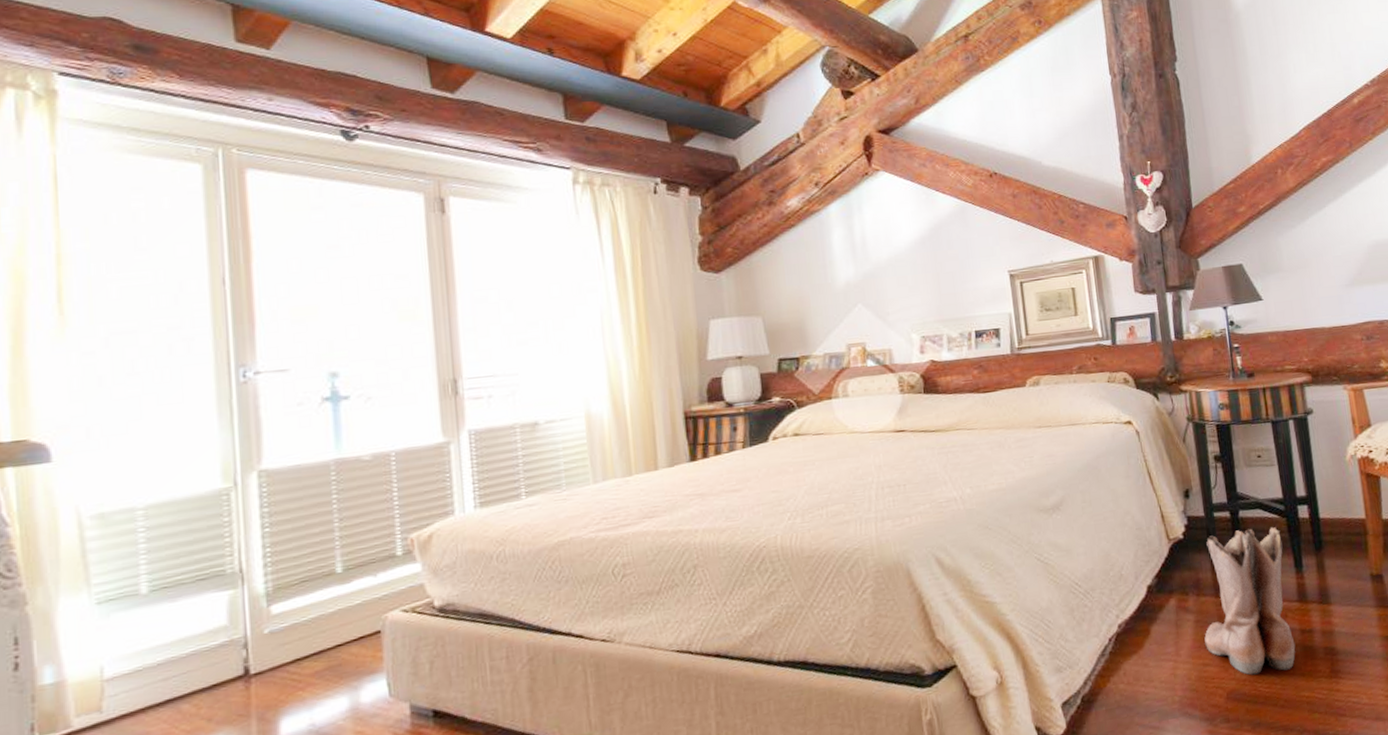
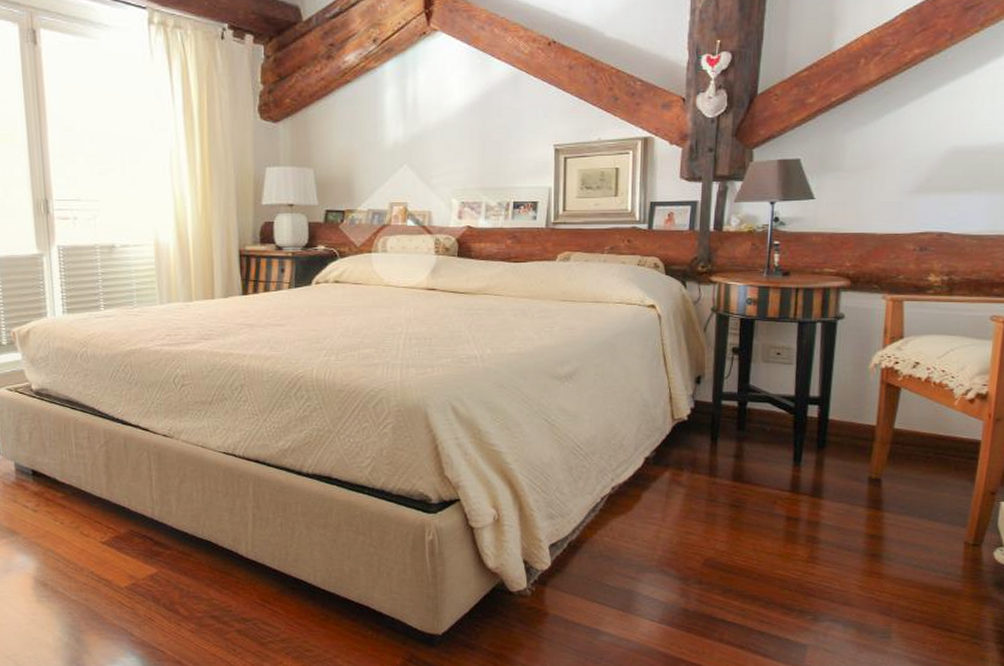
boots: present [1204,527,1296,675] -> none [691,420,786,549]

